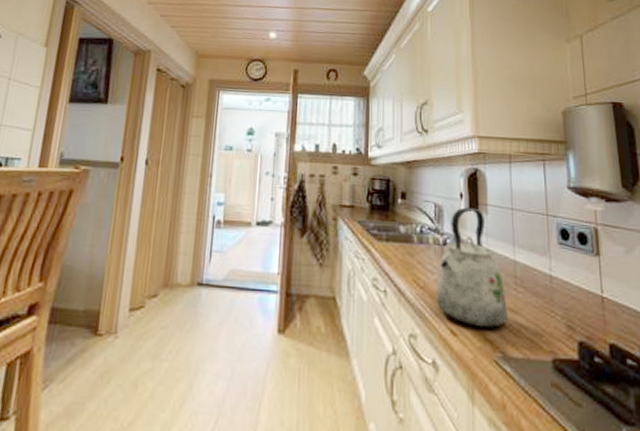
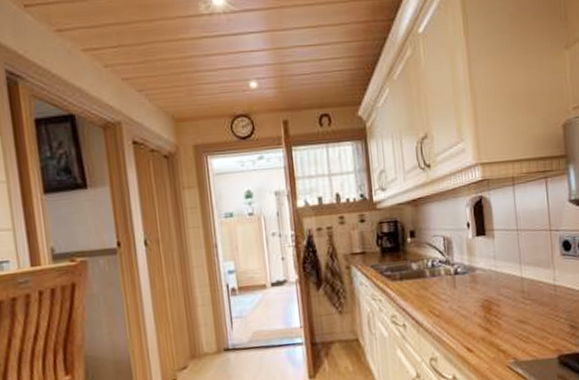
kettle: present [436,207,508,328] -> none [451,234,518,342]

